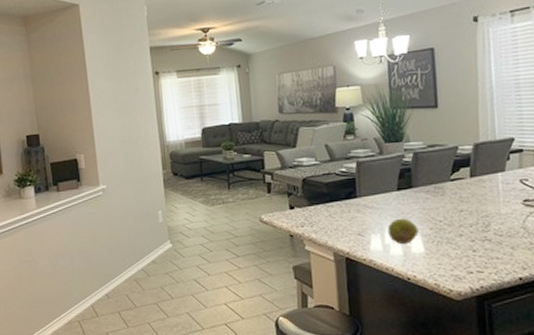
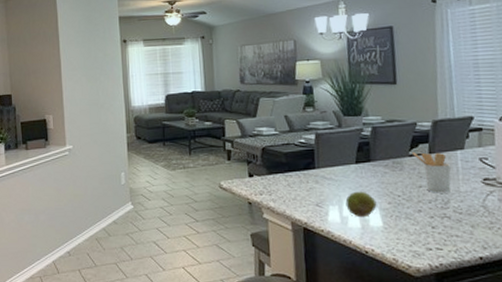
utensil holder: none [453,175,492,217] -> present [411,151,451,193]

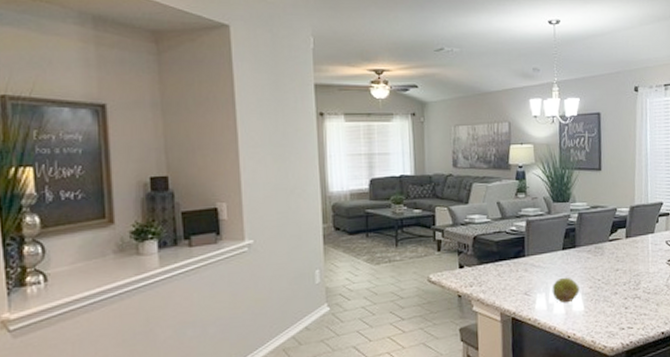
utensil holder: present [411,151,451,193] -> none [611,236,643,276]

